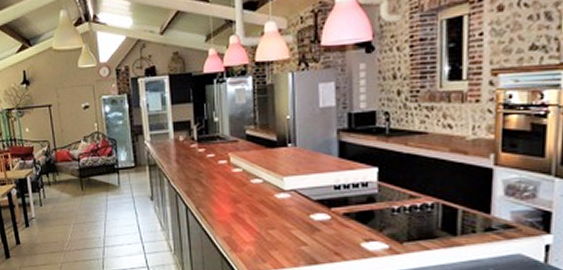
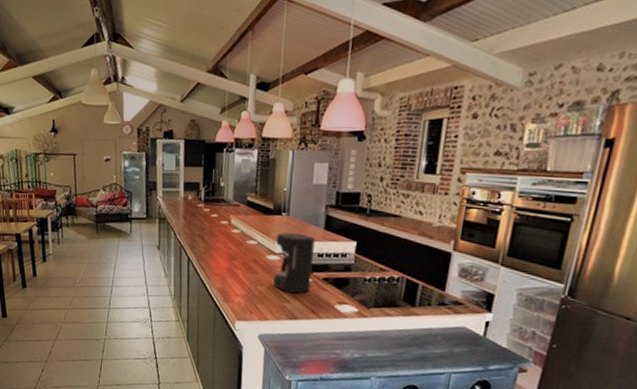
coffee maker: none [283,166,330,234] -> present [272,232,315,293]

